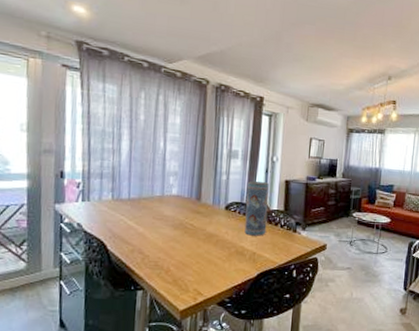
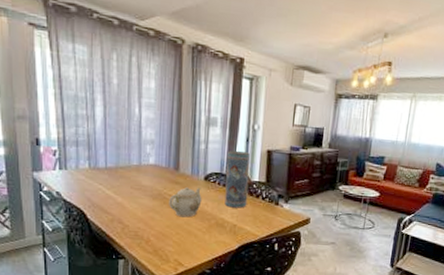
teapot: none [190,216,223,246] -> present [169,187,202,218]

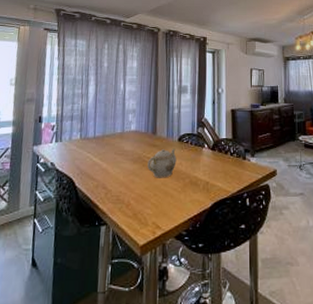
vase: present [224,151,250,208] -> none [196,113,217,165]

